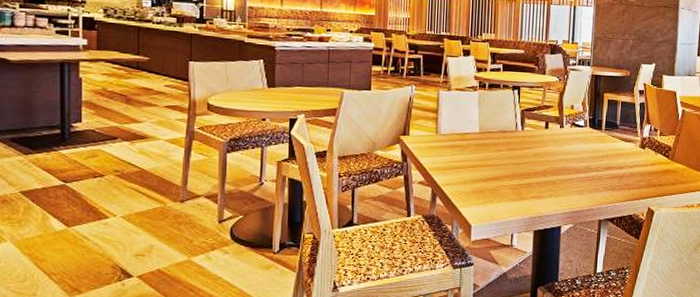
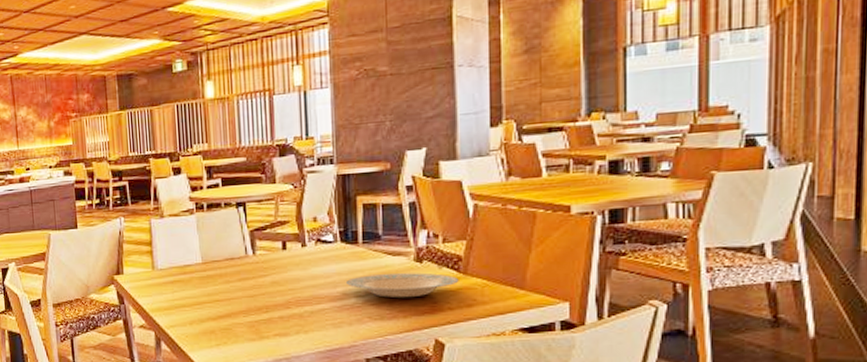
plate: none [590,155,668,175] -> present [345,272,459,298]

